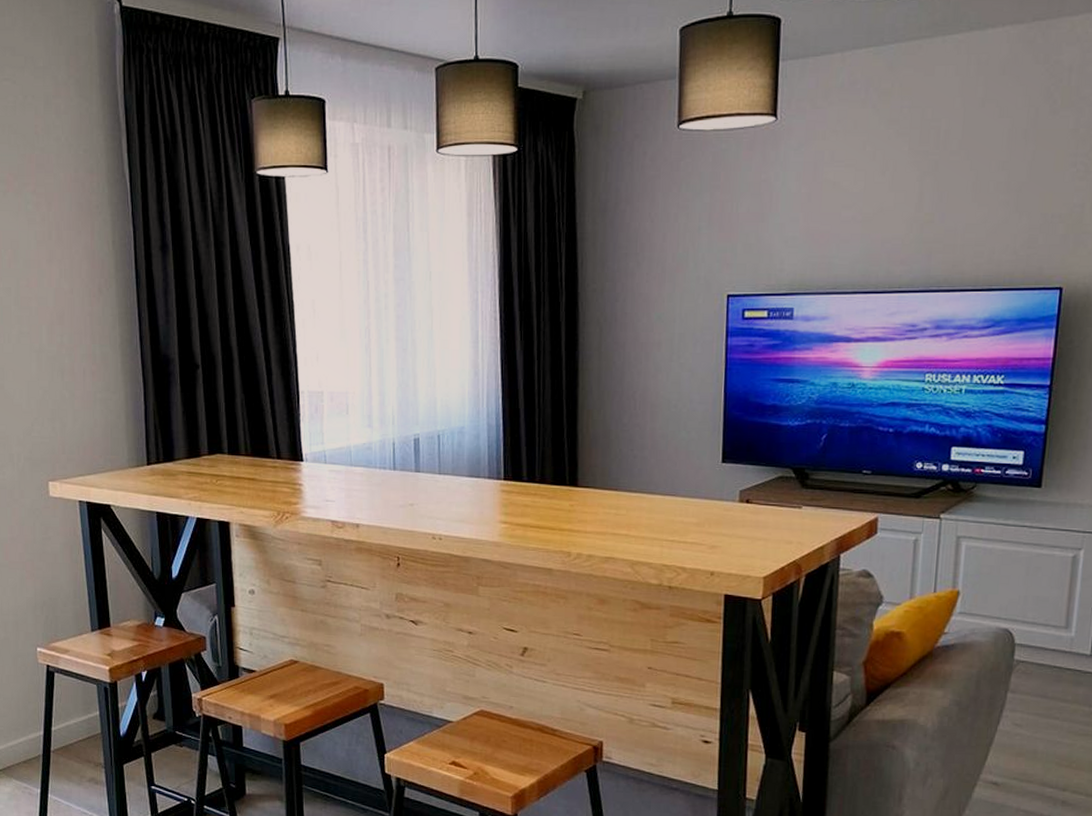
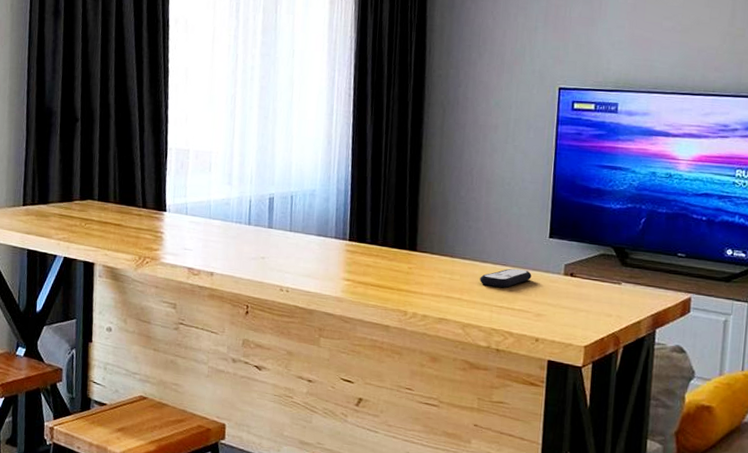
remote control: none [648,498,704,520] -> present [479,268,532,288]

